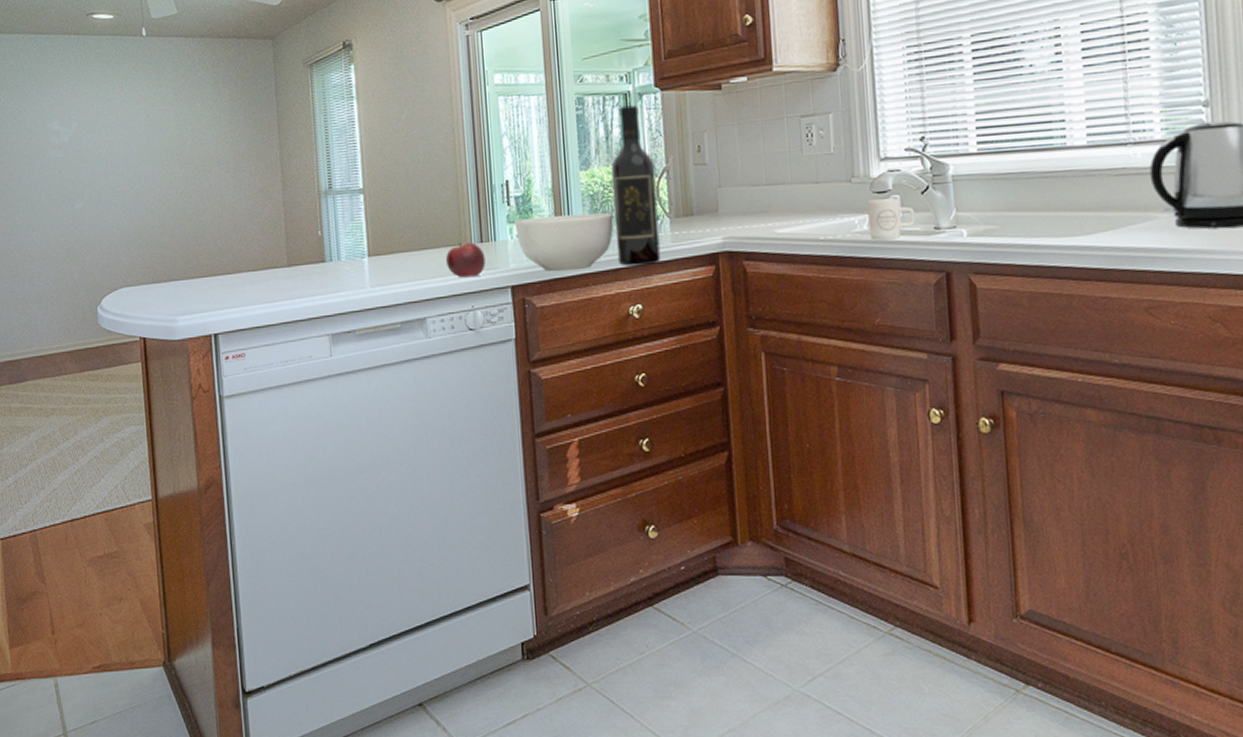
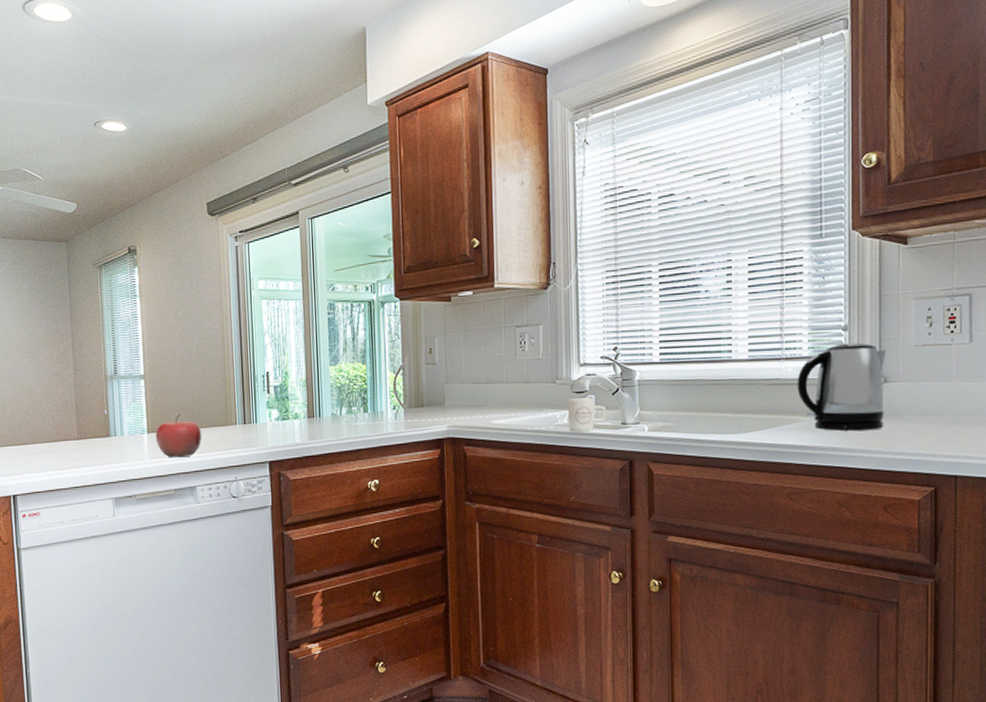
fruit: none [377,233,432,285] -> present [155,414,202,458]
fruit: present [445,242,486,278] -> none [213,423,248,454]
bowl: present [514,213,615,272] -> none [273,402,358,451]
wine bottle: present [611,105,661,267] -> none [356,311,396,448]

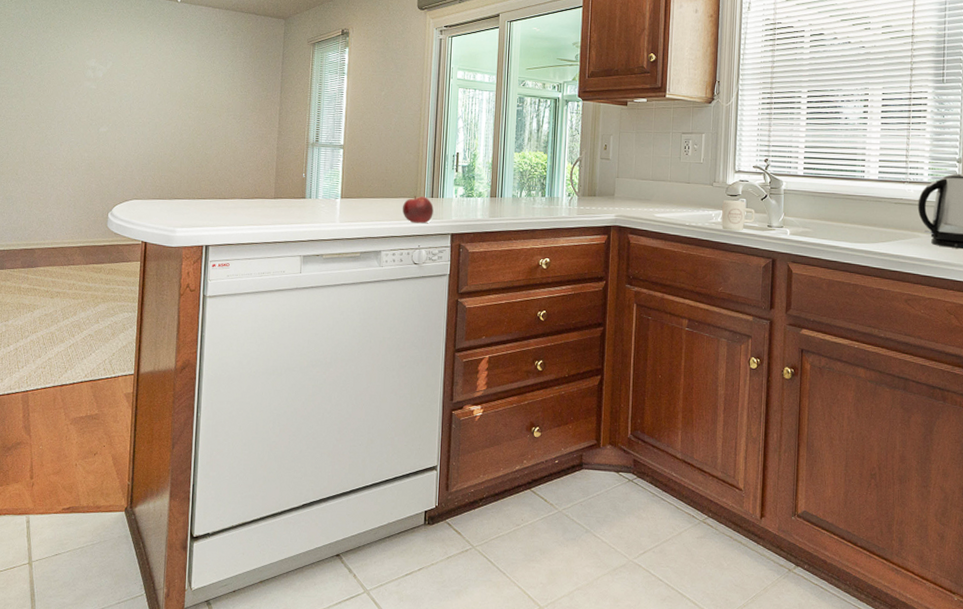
fruit: present [155,414,202,458] -> none [348,184,392,223]
fruit: none [213,423,248,454] -> present [402,196,434,224]

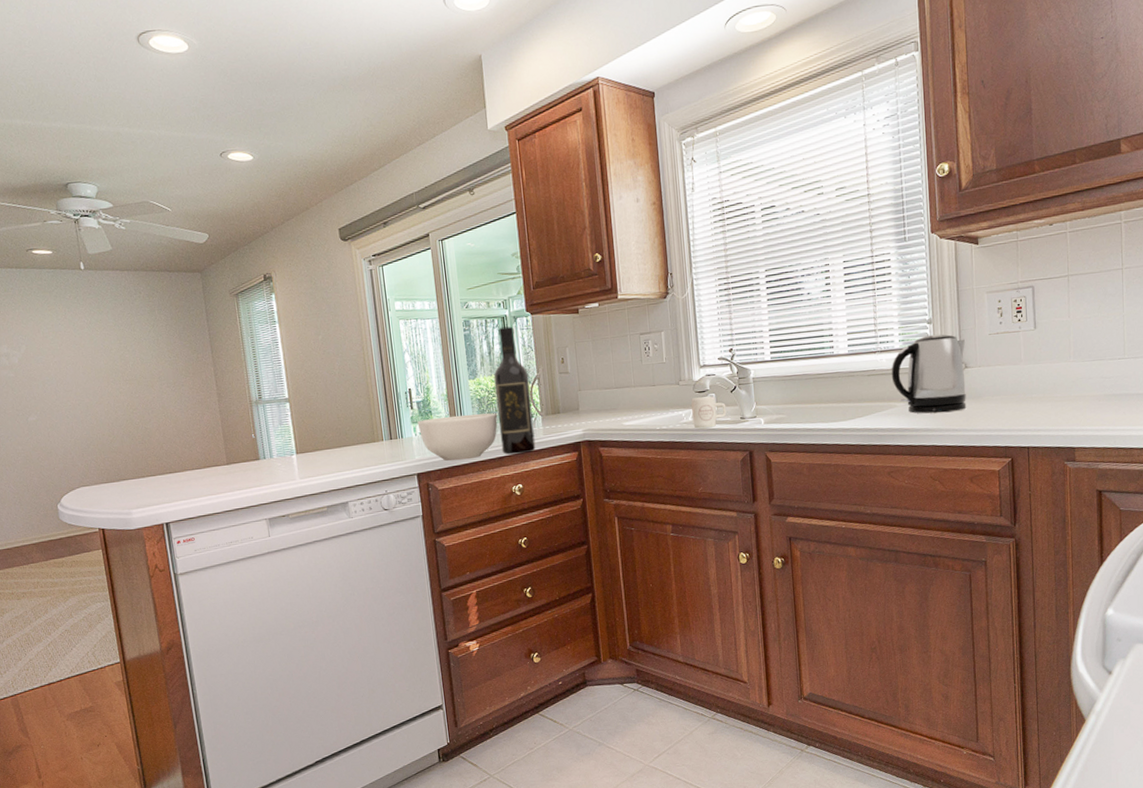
fruit: present [402,196,434,224] -> none [361,439,395,469]
bowl: none [459,183,537,228] -> present [417,413,498,462]
wine bottle: none [535,108,571,230] -> present [493,326,536,455]

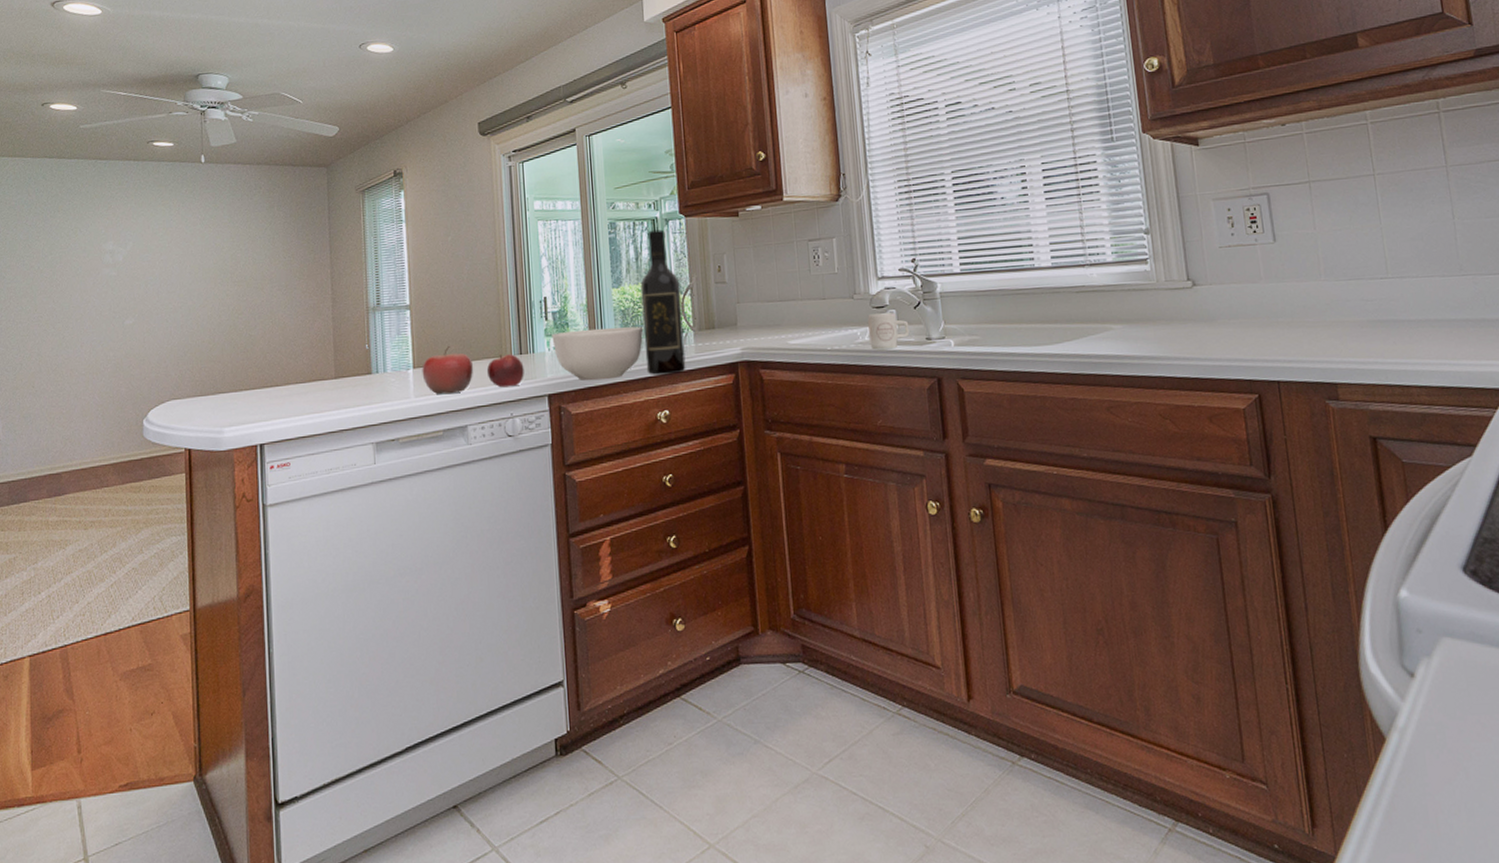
fruit: none [304,434,351,477] -> present [422,346,474,395]
fruit: none [361,439,395,469] -> present [486,354,524,388]
kettle: present [891,333,967,414] -> none [1103,245,1198,339]

